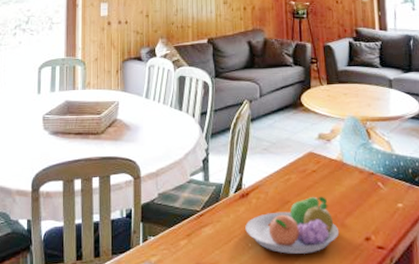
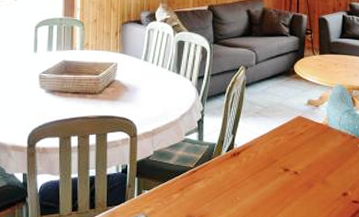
fruit bowl: present [245,196,339,254] -> none [235,156,320,207]

